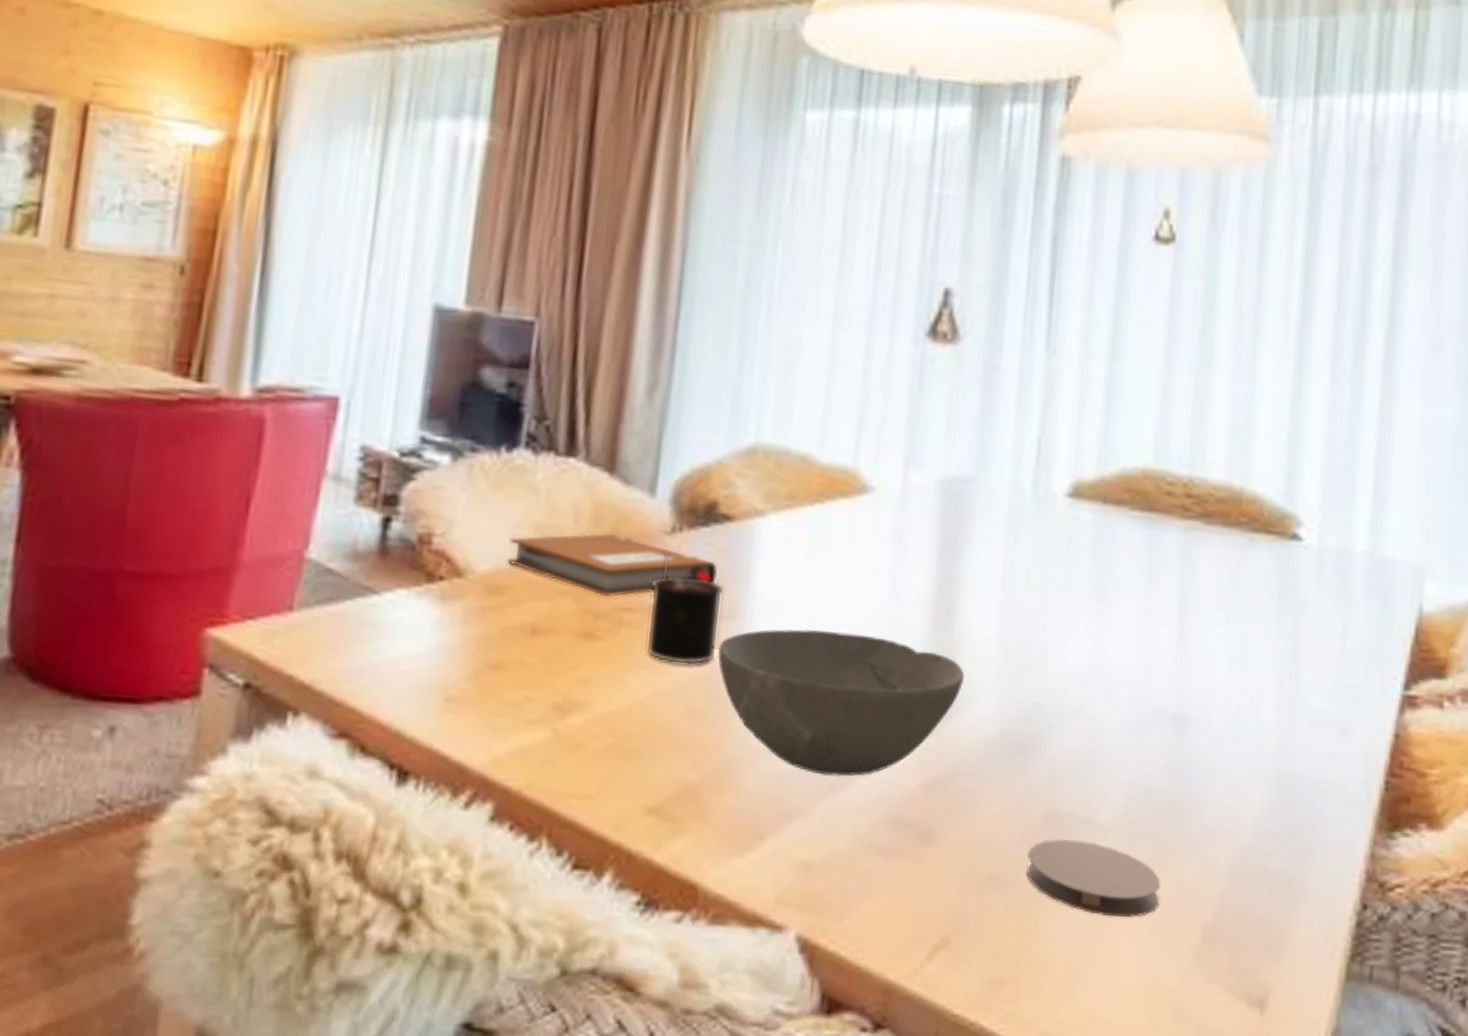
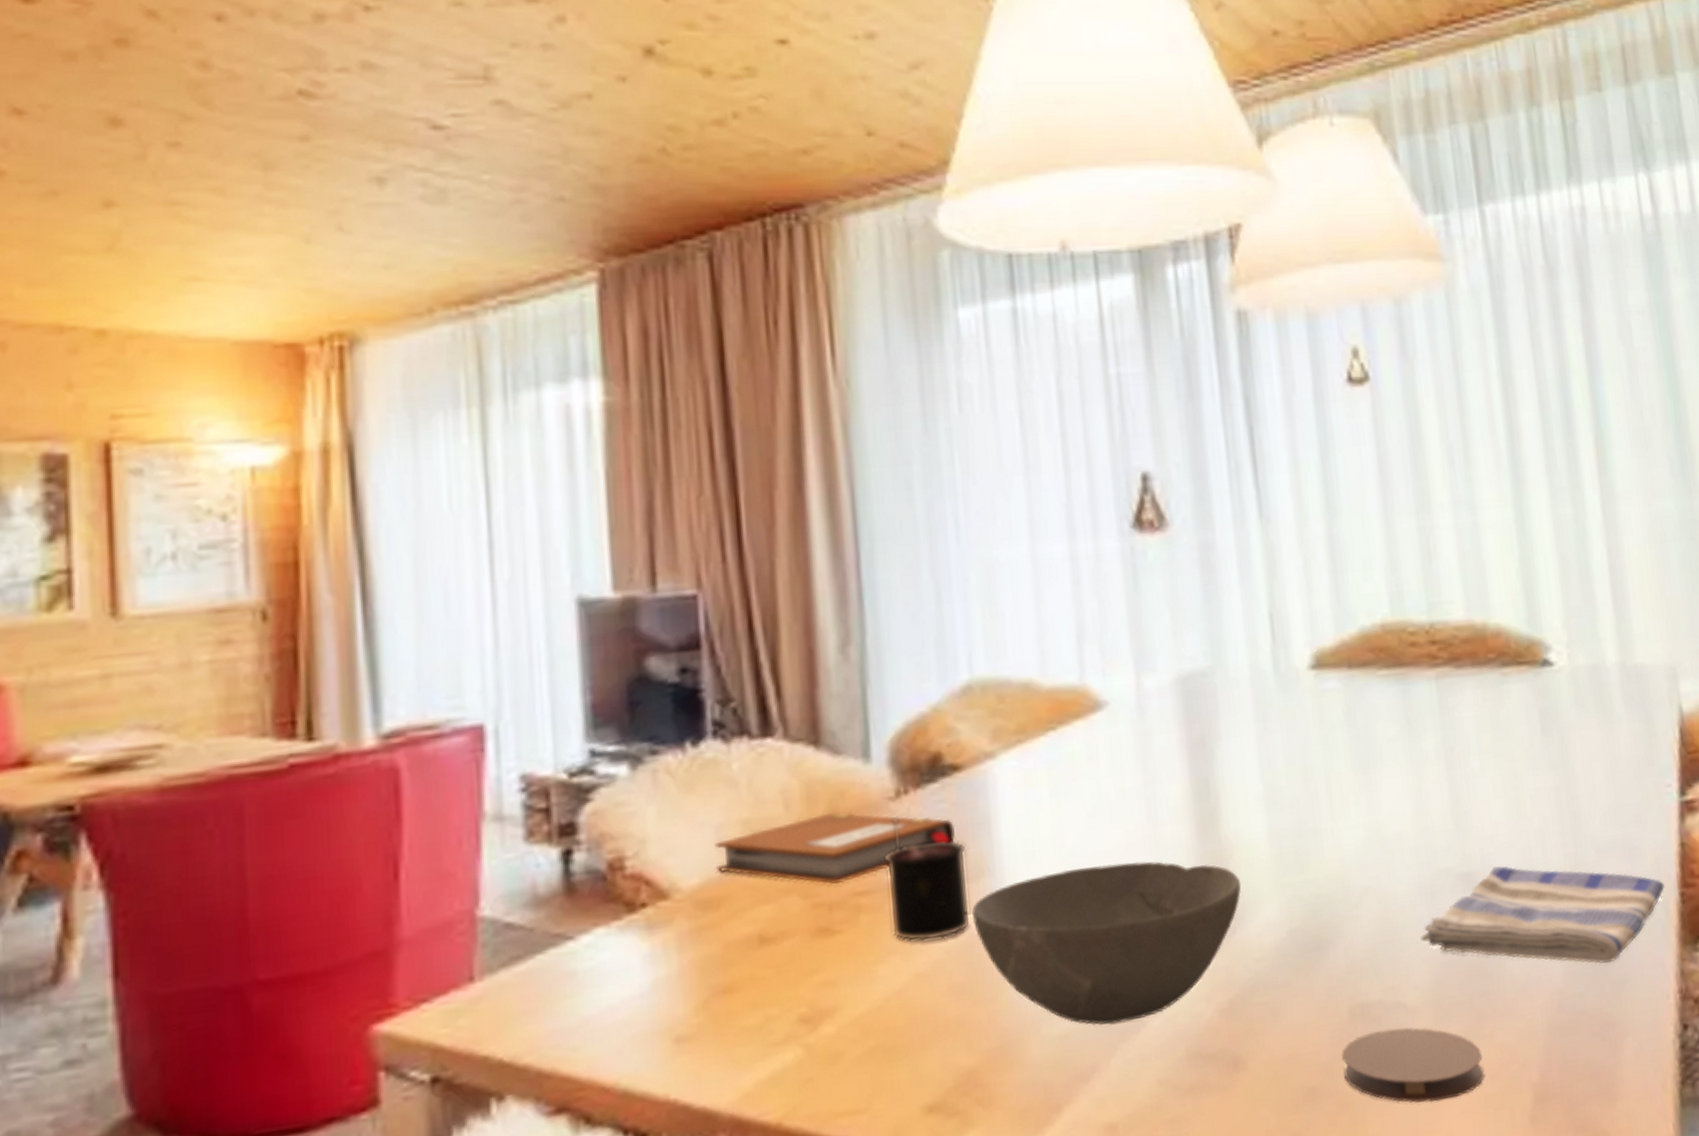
dish towel: none [1123,715,1372,830] -> present [1420,866,1666,964]

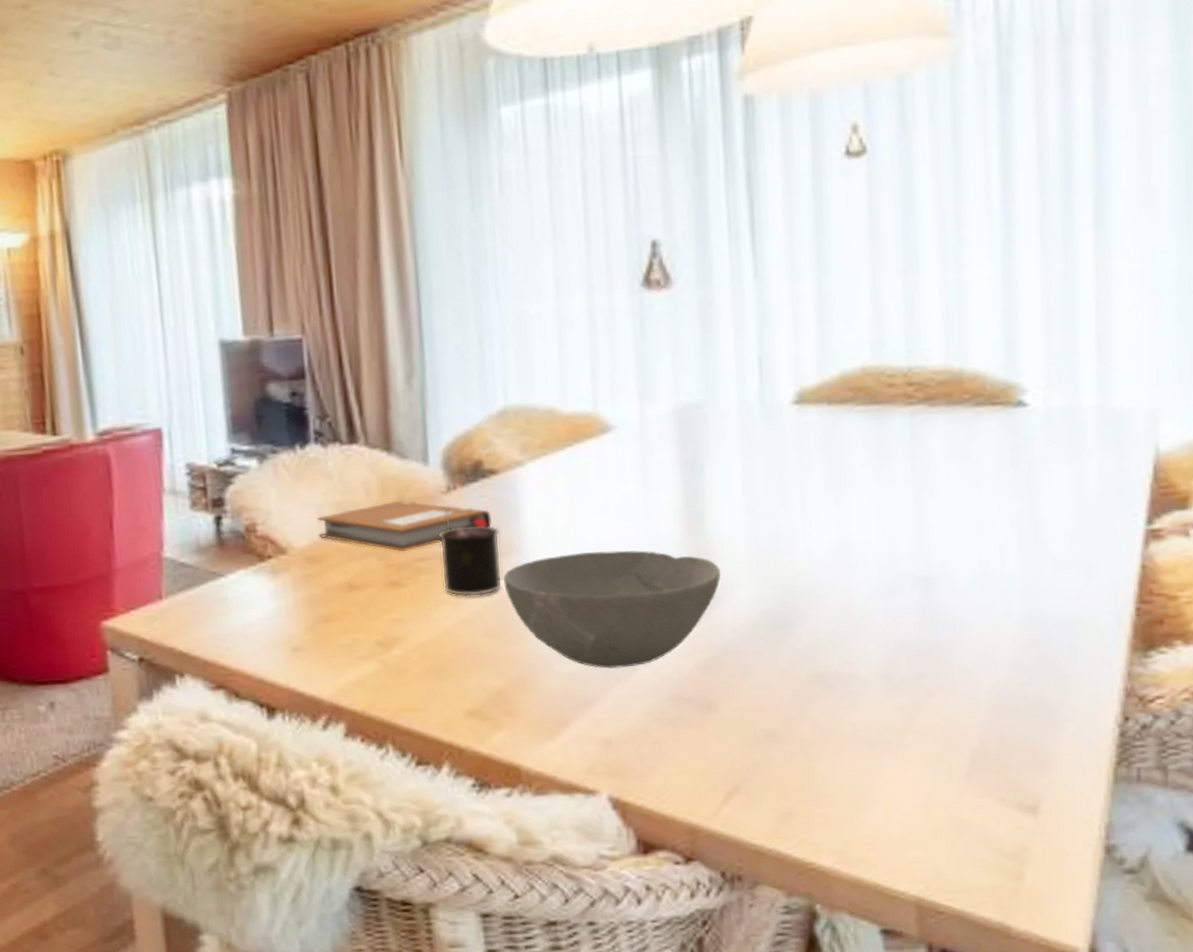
coaster: present [1342,1027,1485,1103] -> none [800,694,927,754]
dish towel: present [1420,866,1666,964] -> none [877,573,1121,661]

